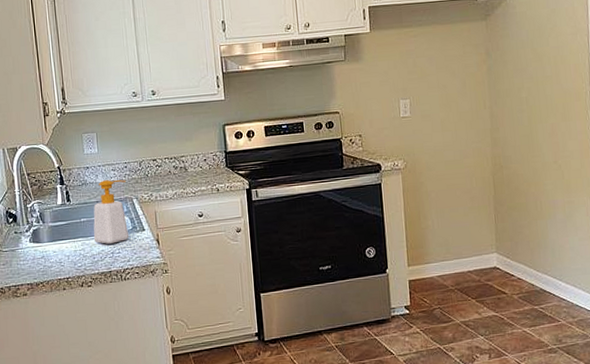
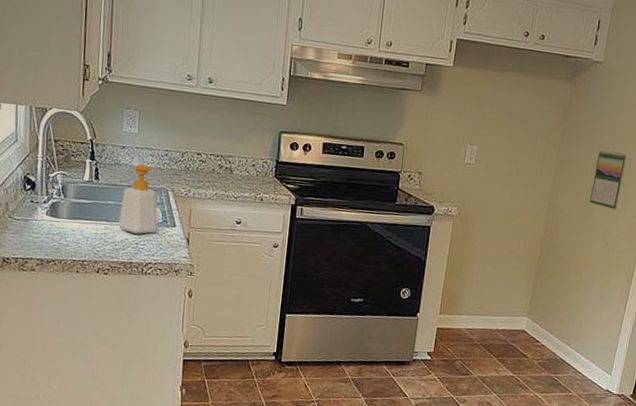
calendar: none [529,76,561,131] -> present [590,150,628,209]

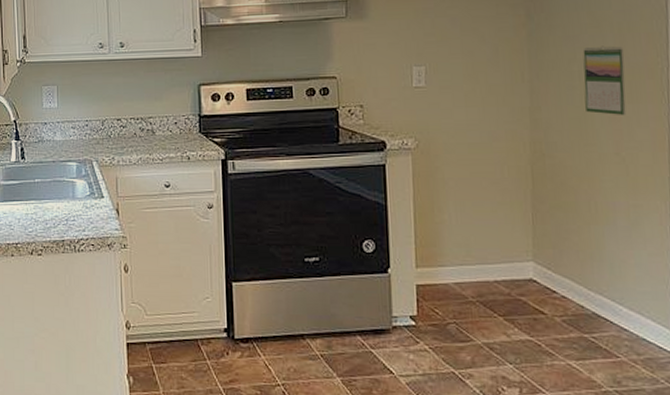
soap bottle: present [118,164,165,234] -> none [47,138,87,209]

